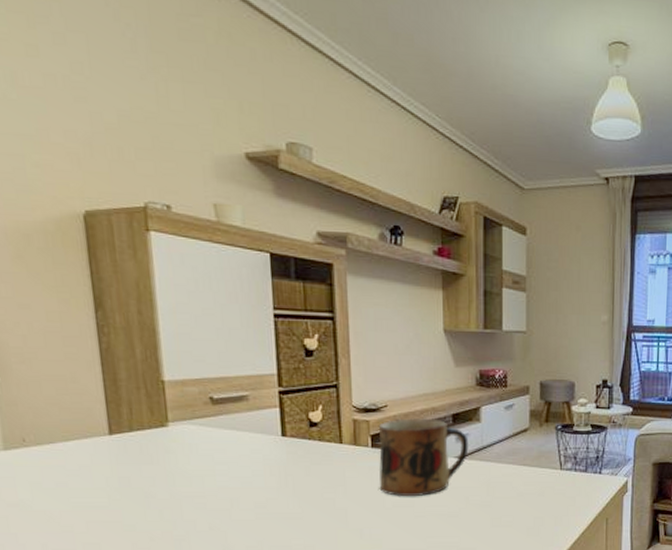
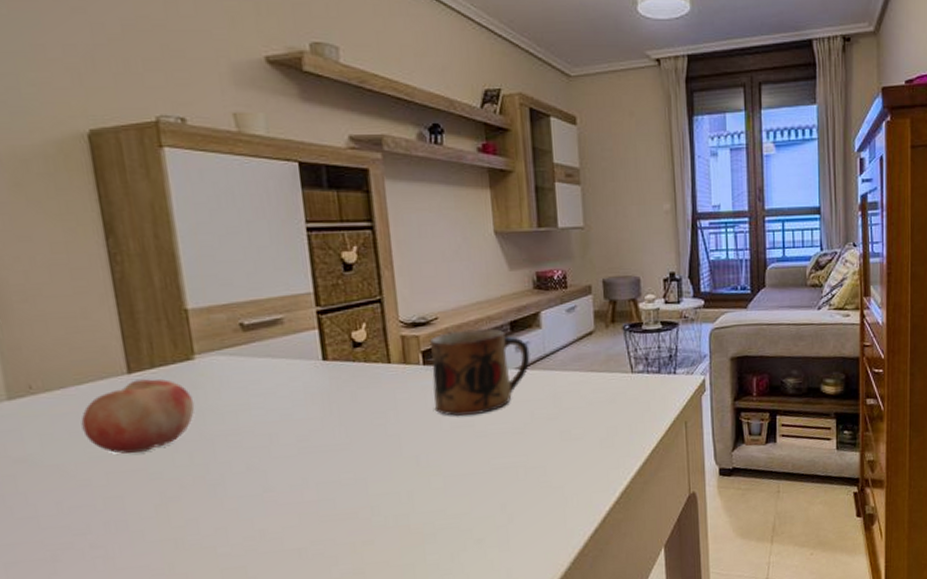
fruit: none [66,441,167,506] -> present [81,379,195,454]

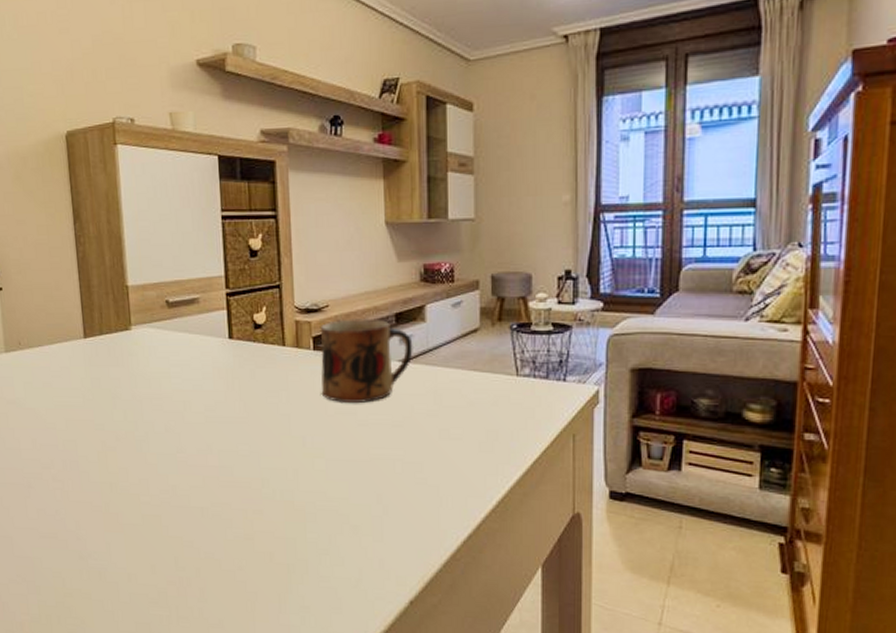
fruit: present [81,379,195,454] -> none [51,344,130,405]

